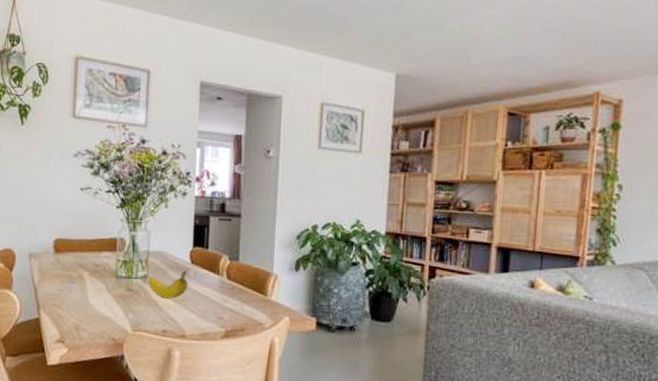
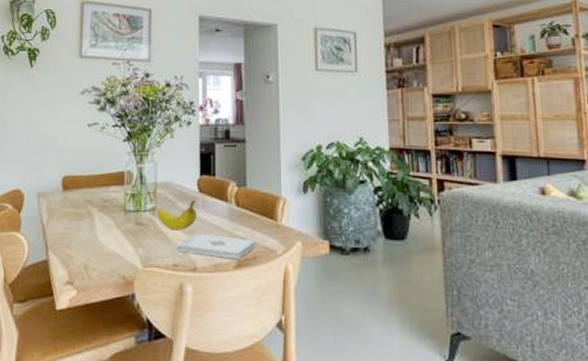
notepad: none [167,303,245,330] -> present [177,233,256,260]

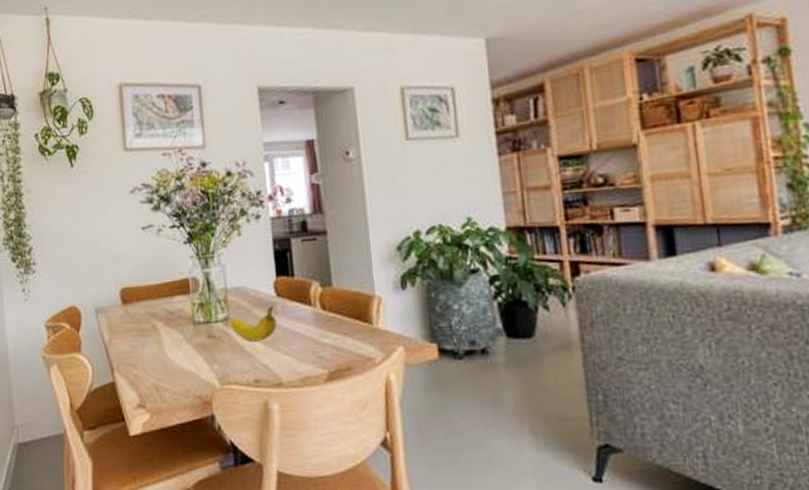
notepad: present [177,233,256,260] -> none [257,343,350,371]

